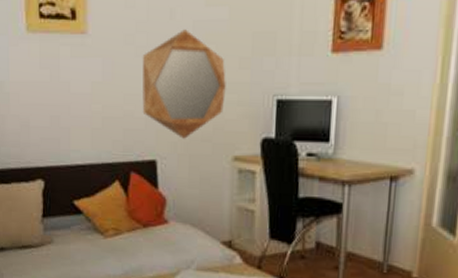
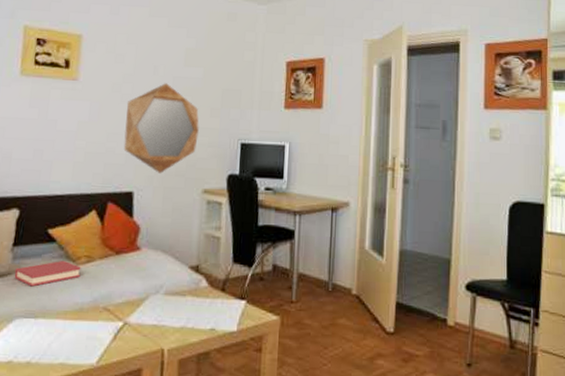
hardback book: none [47,233,110,258] -> present [14,261,81,287]

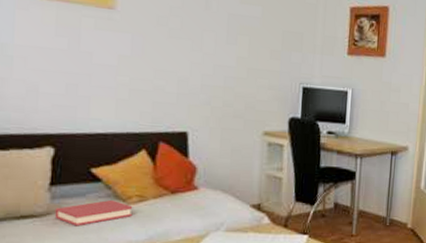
home mirror: present [123,83,199,173] -> none [174,20,258,114]

